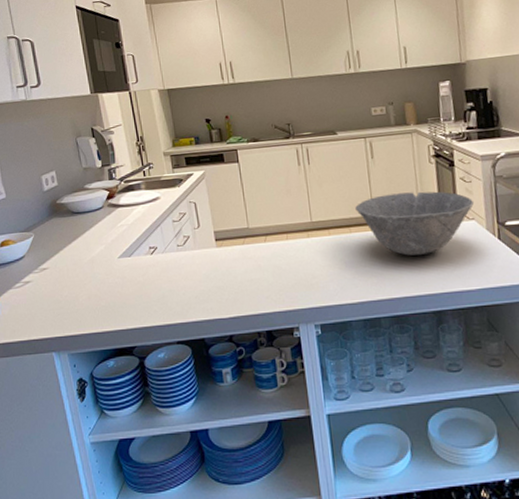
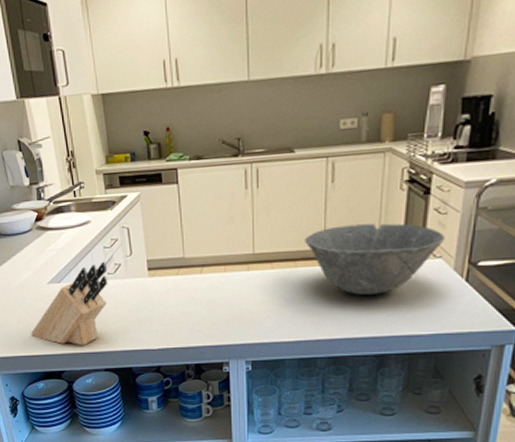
knife block: none [102,234,178,319] -> present [31,261,108,346]

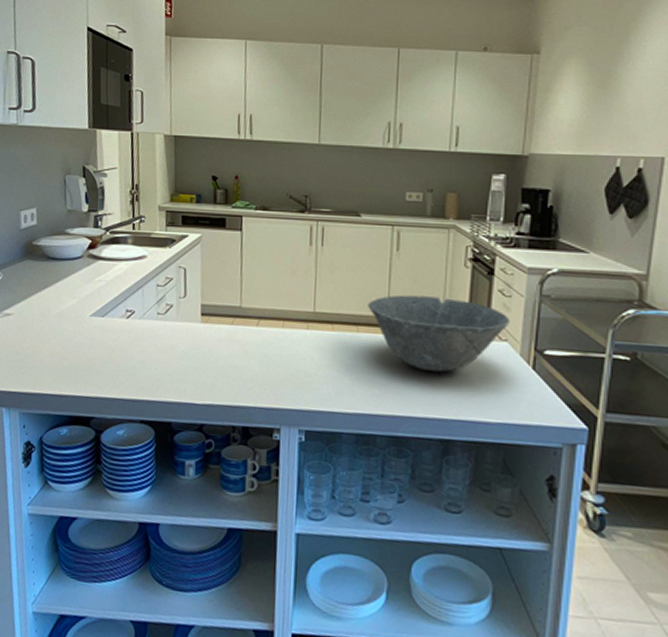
knife block: present [31,261,108,346] -> none [63,299,158,391]

